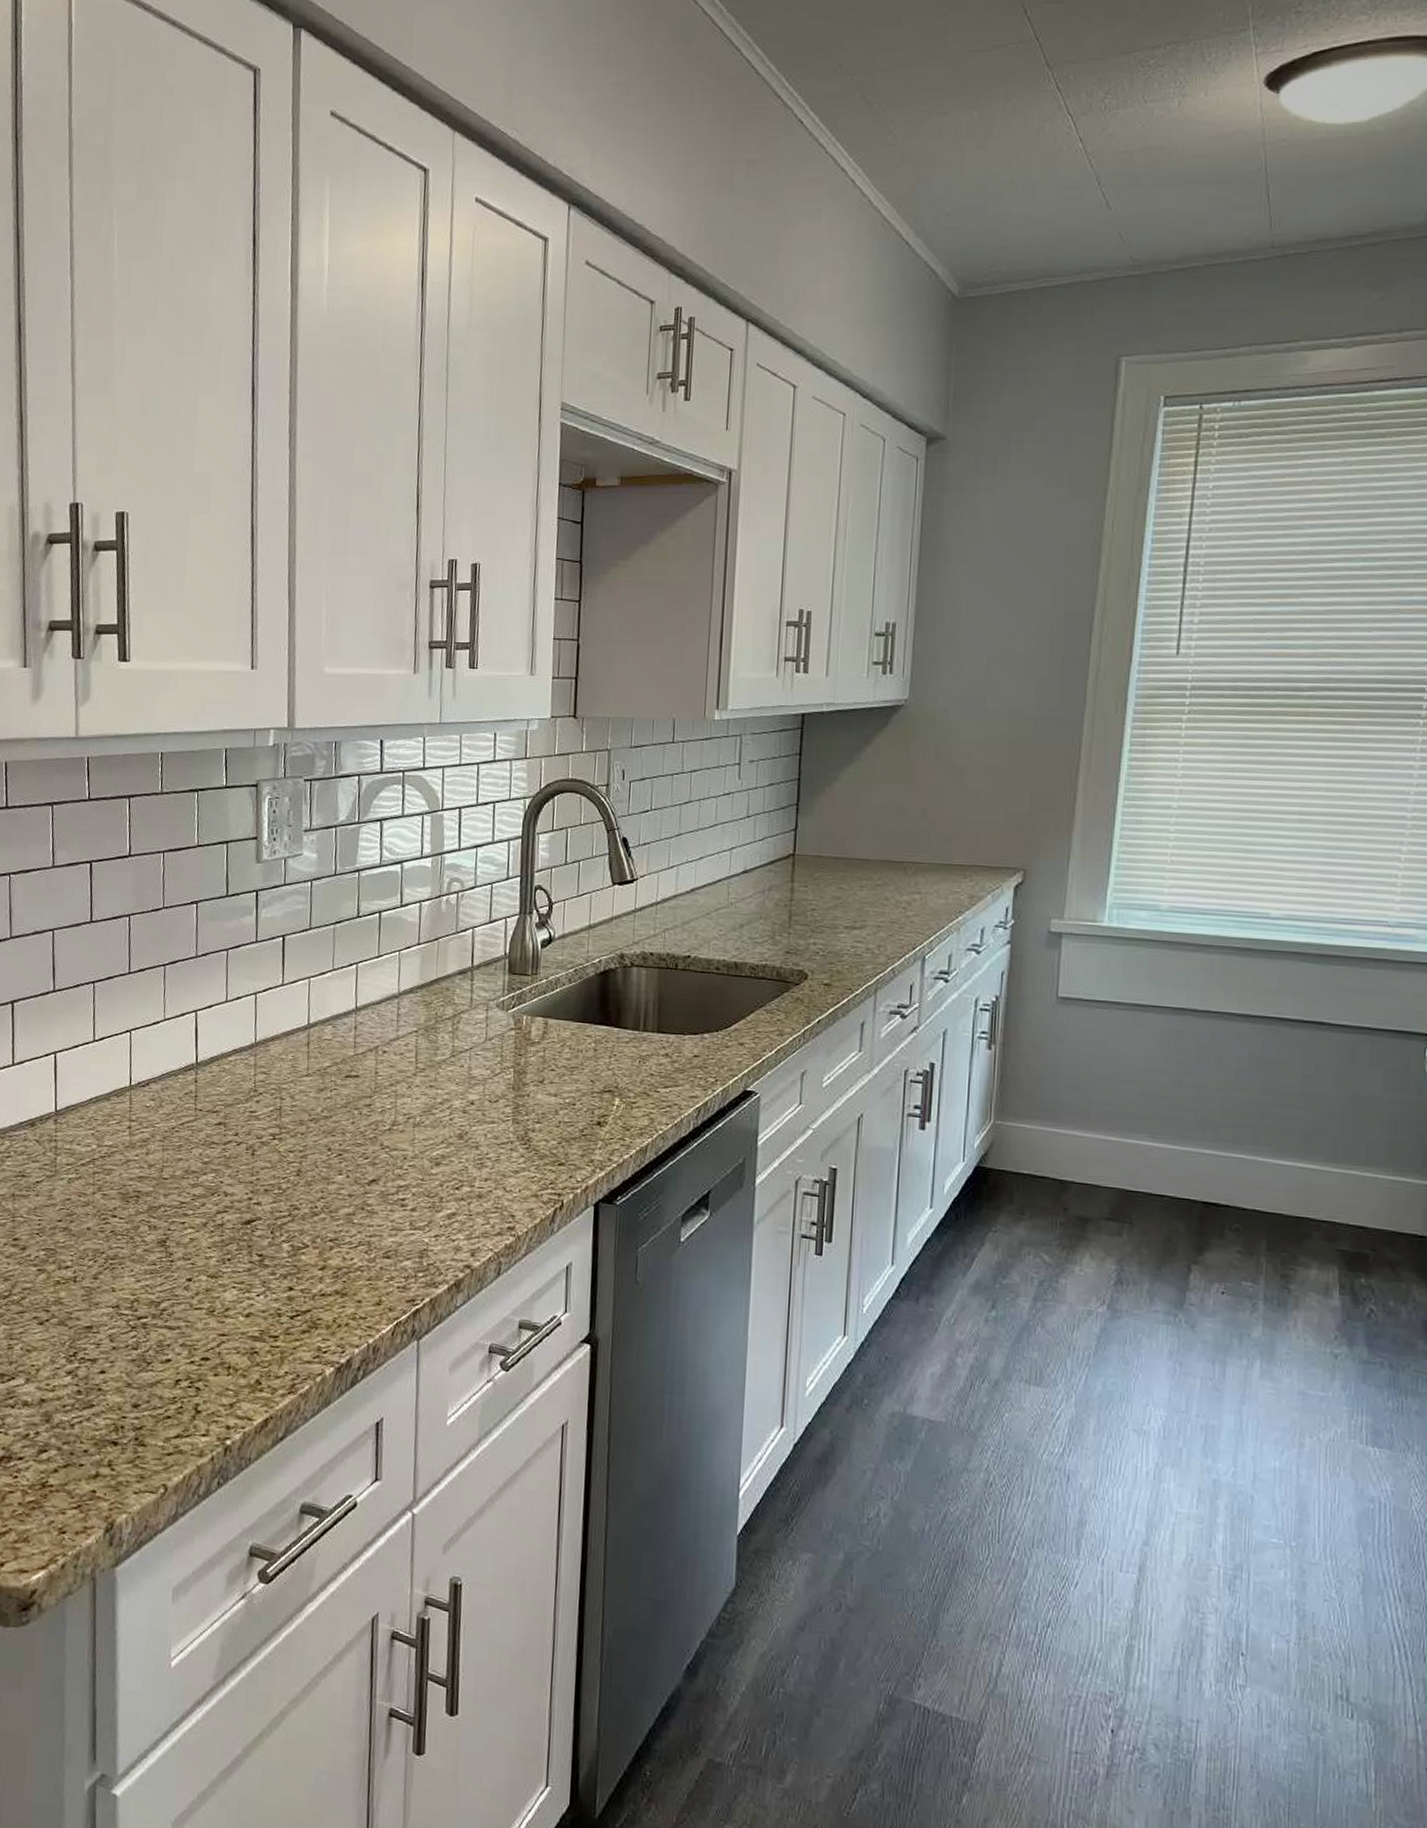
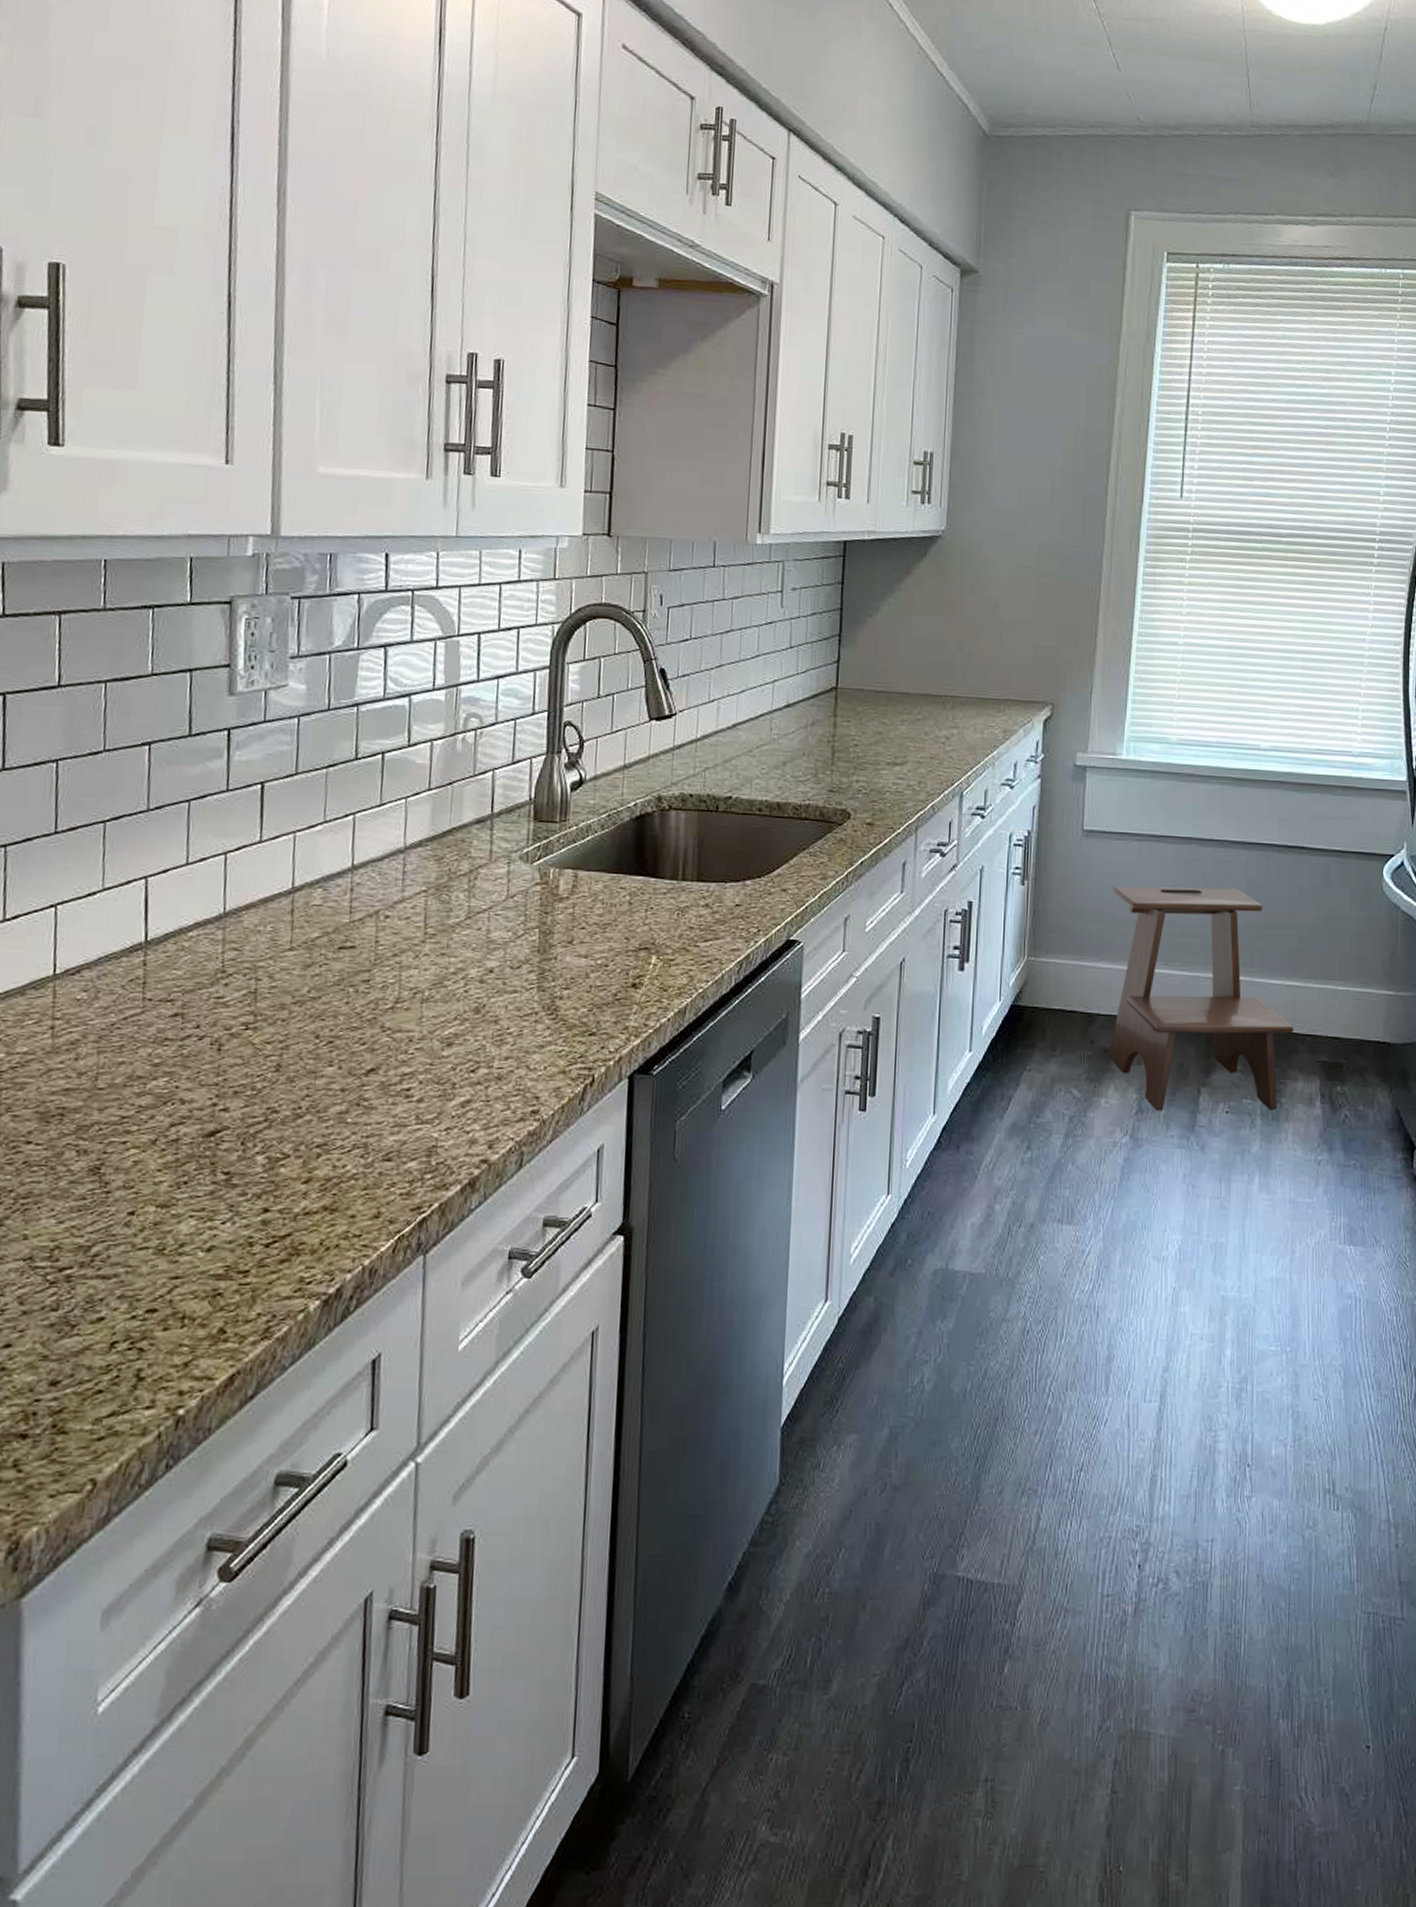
step stool: none [1084,1054,1308,1297] -> present [1109,885,1295,1112]

